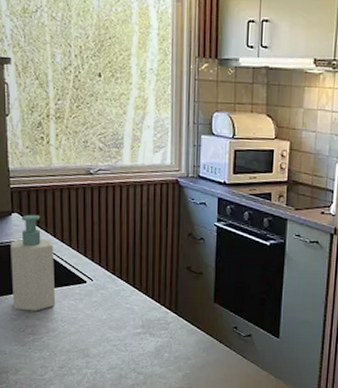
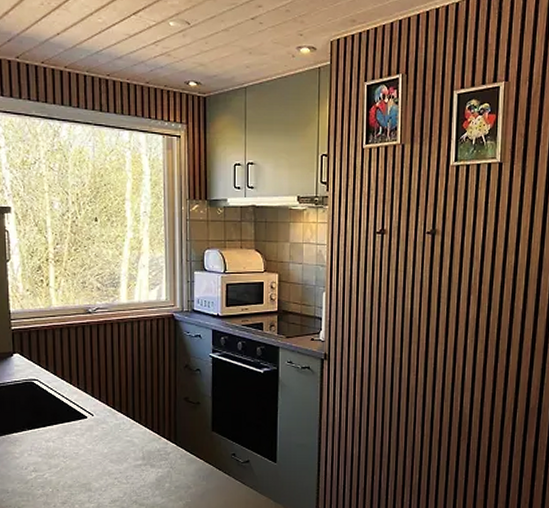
soap bottle: present [10,214,56,311] -> none [12,354,58,449]

